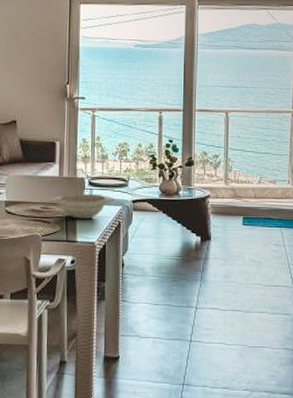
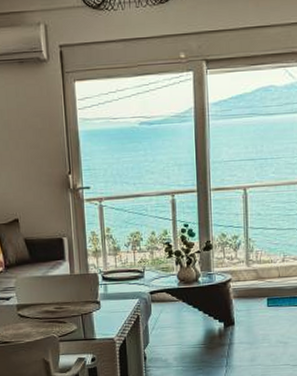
decorative bowl: present [50,193,115,220] -> none [63,288,132,317]

